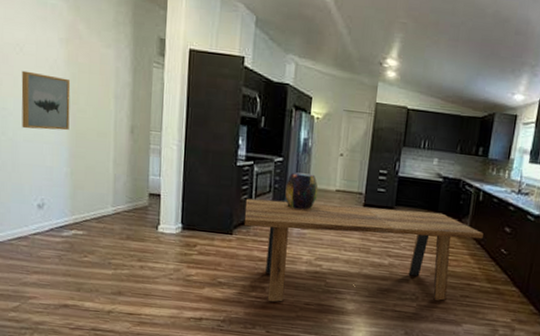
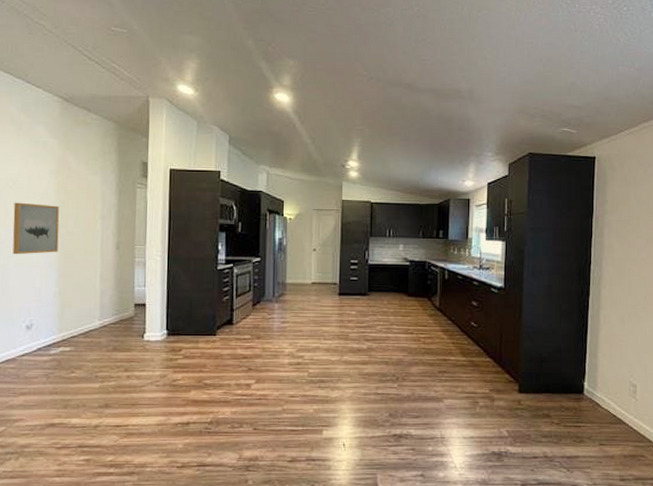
dining table: present [243,198,483,302] -> none [226,294,453,399]
decorative urn: present [285,172,318,210] -> none [264,270,295,305]

